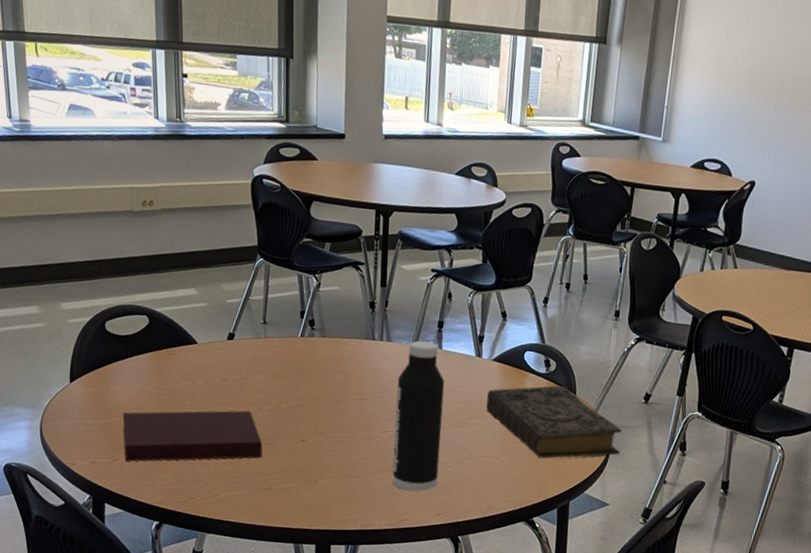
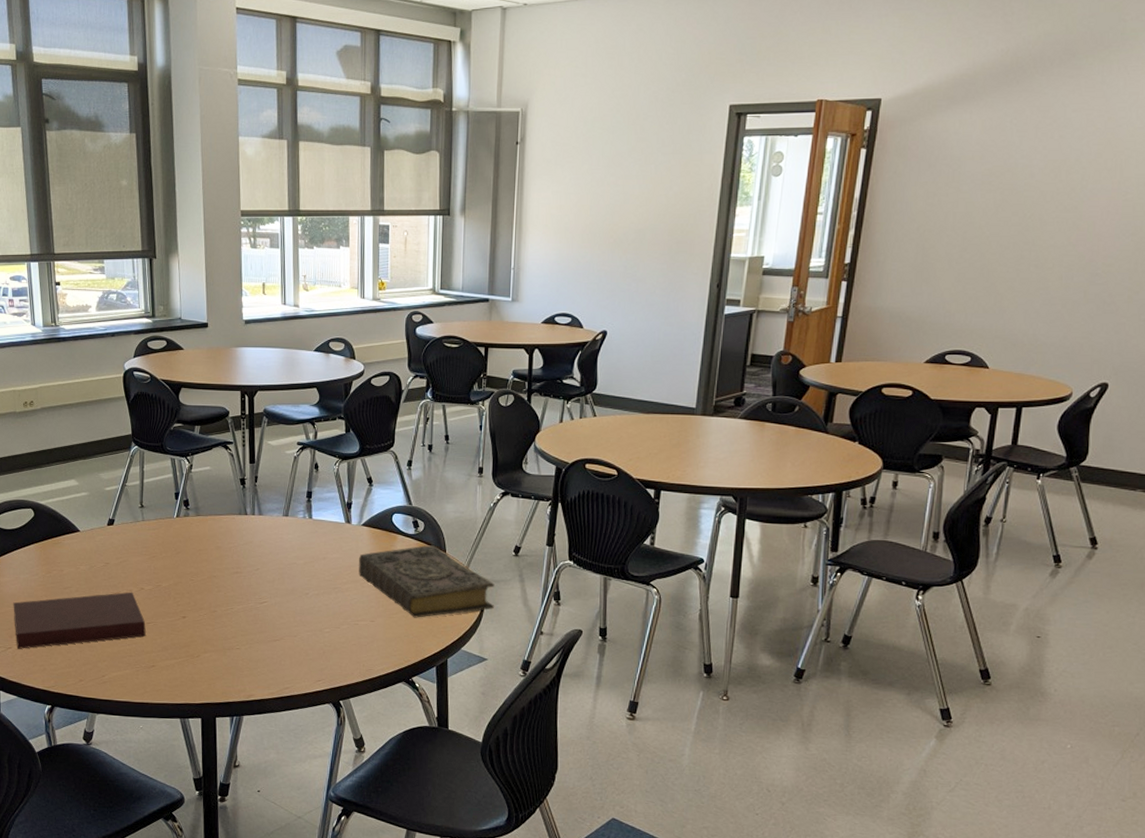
water bottle: present [392,340,445,492] -> none [271,512,317,660]

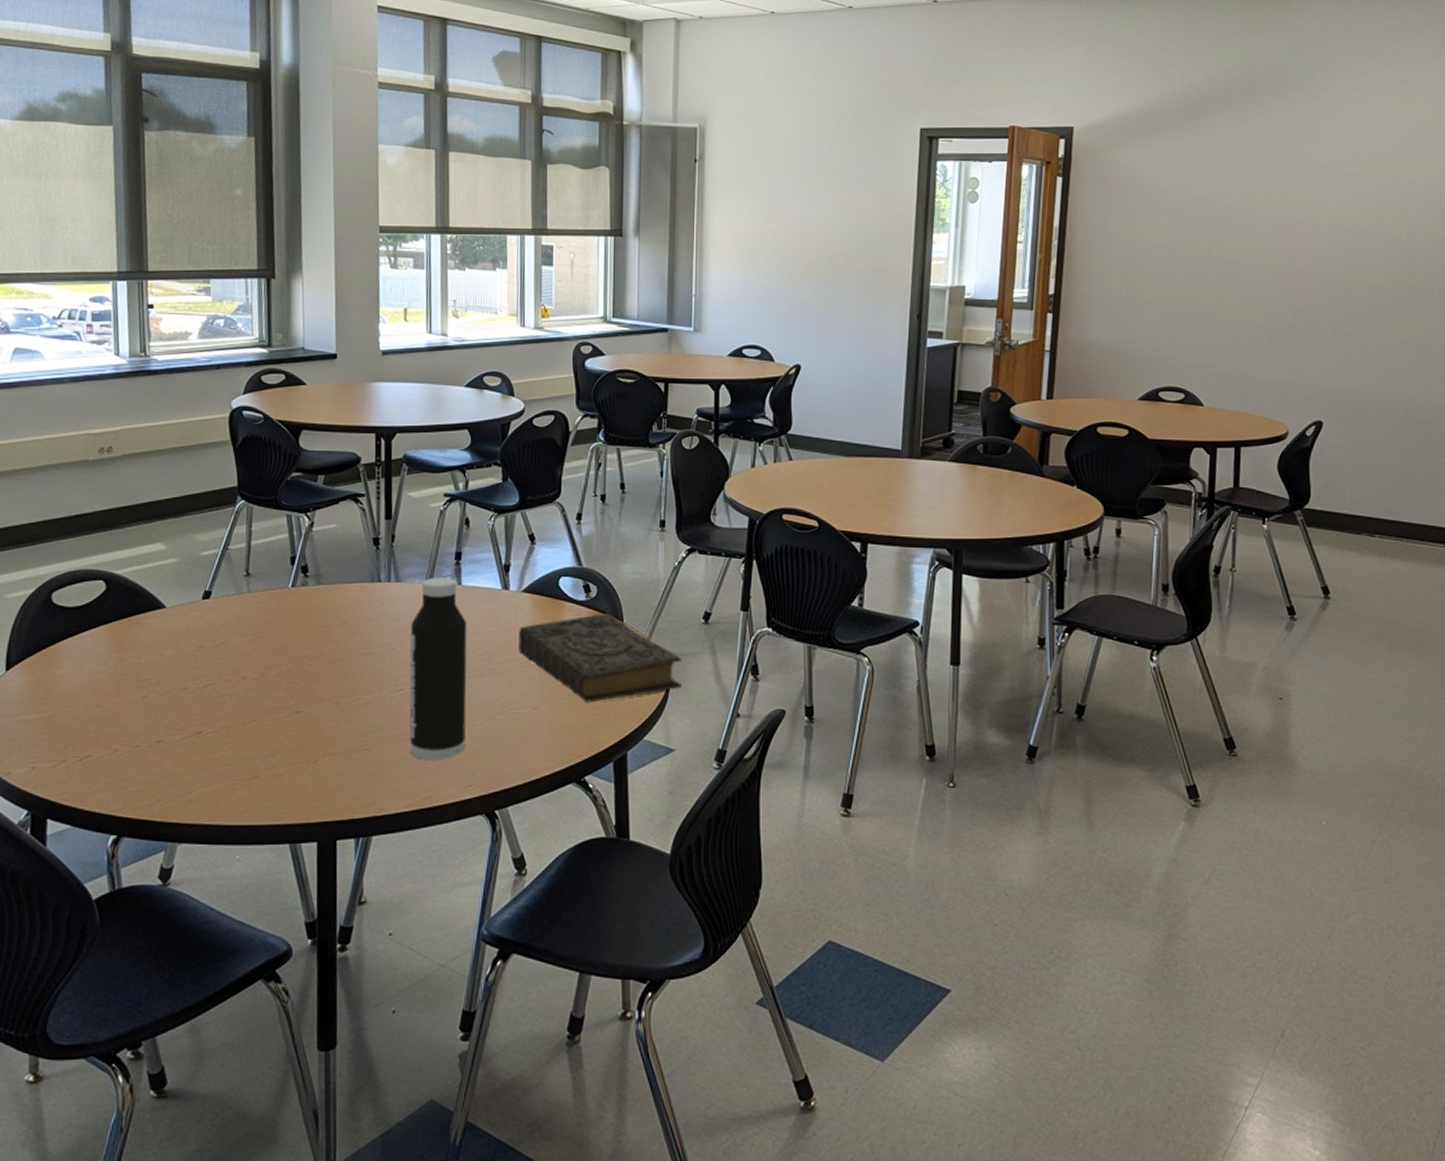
notebook: present [13,591,146,649] -> none [71,682,248,762]
water bottle: none [271,512,317,660] -> present [409,577,468,761]

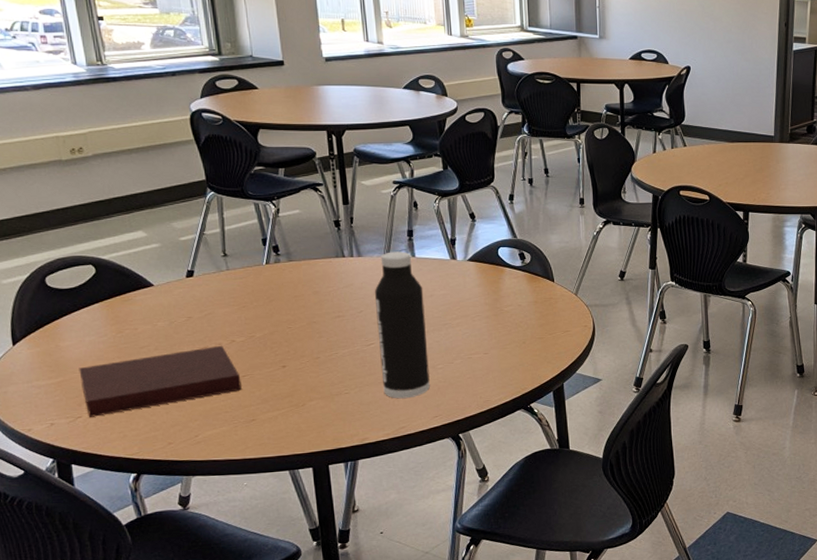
notebook: none [71,682,248,762] -> present [79,345,242,417]
book: present [518,613,683,703] -> none [467,276,605,347]

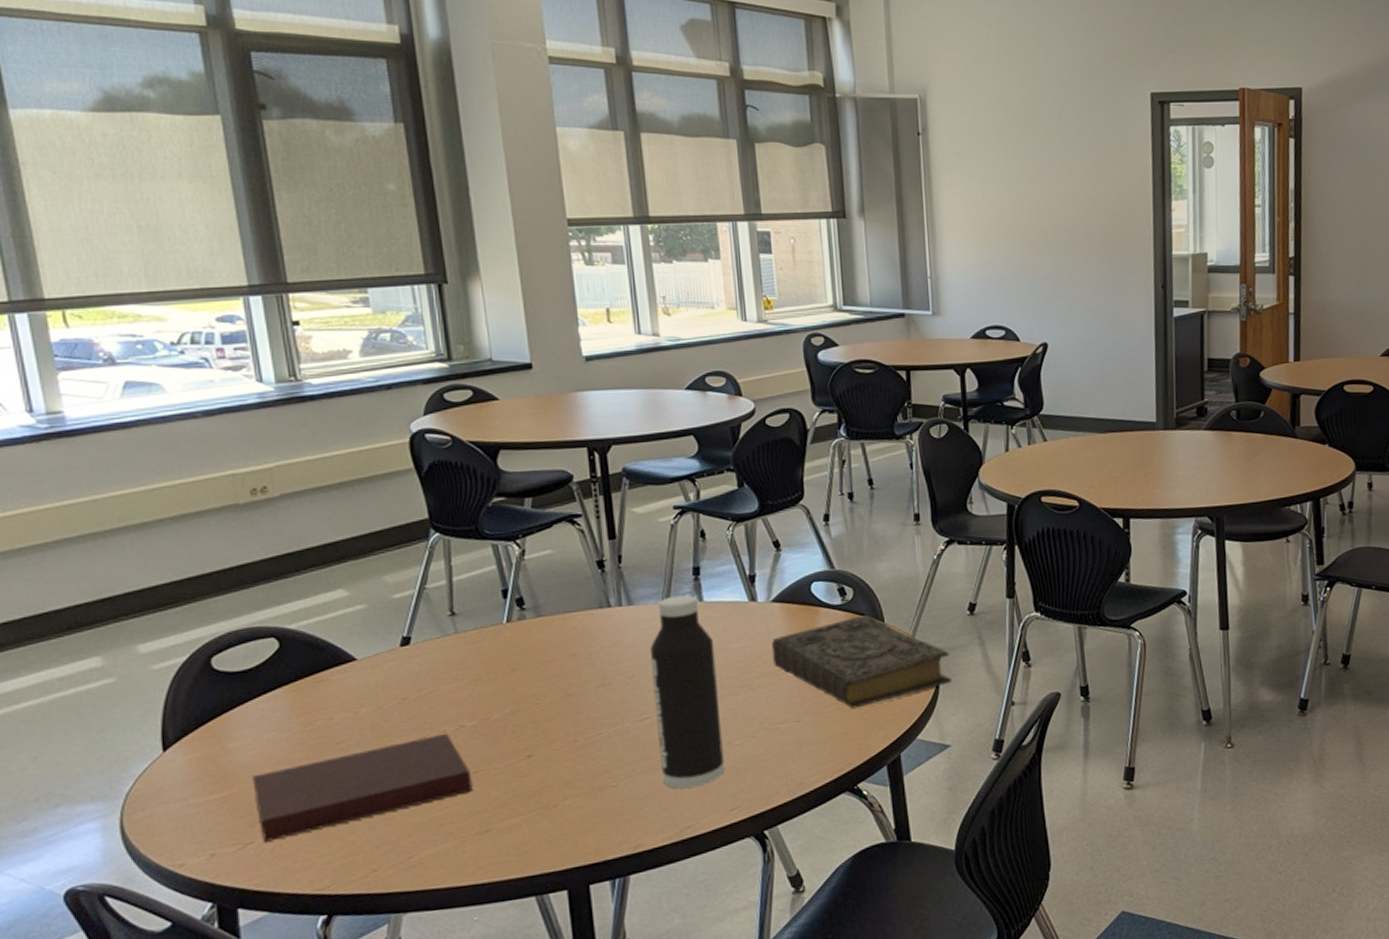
book: none [467,276,605,347] -> present [772,615,953,709]

